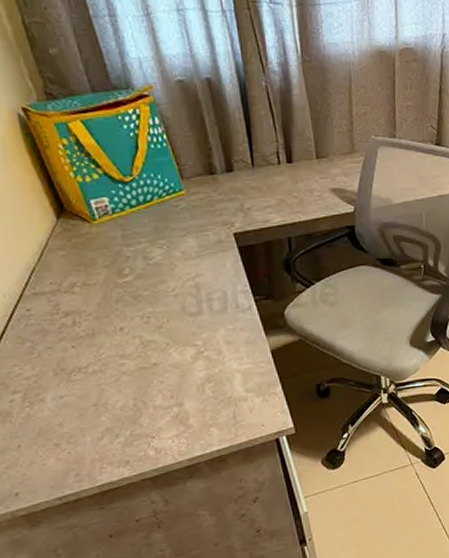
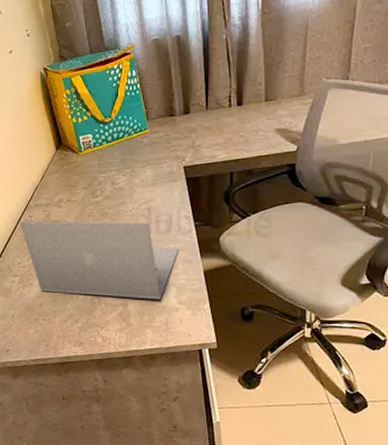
laptop: none [12,302,240,407] -> present [20,221,179,299]

